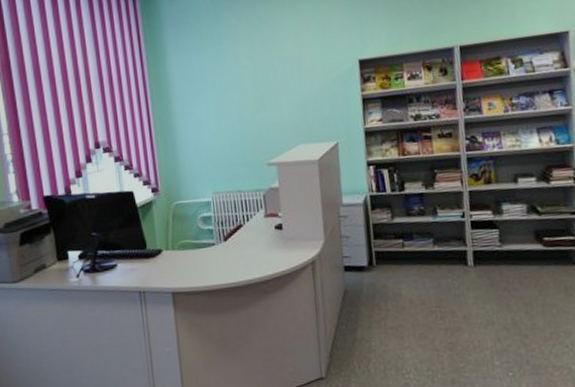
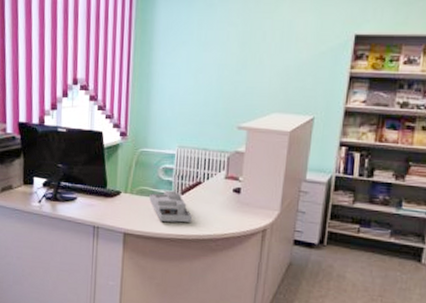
desk organizer: none [192,238,240,273] -> present [149,190,193,223]

